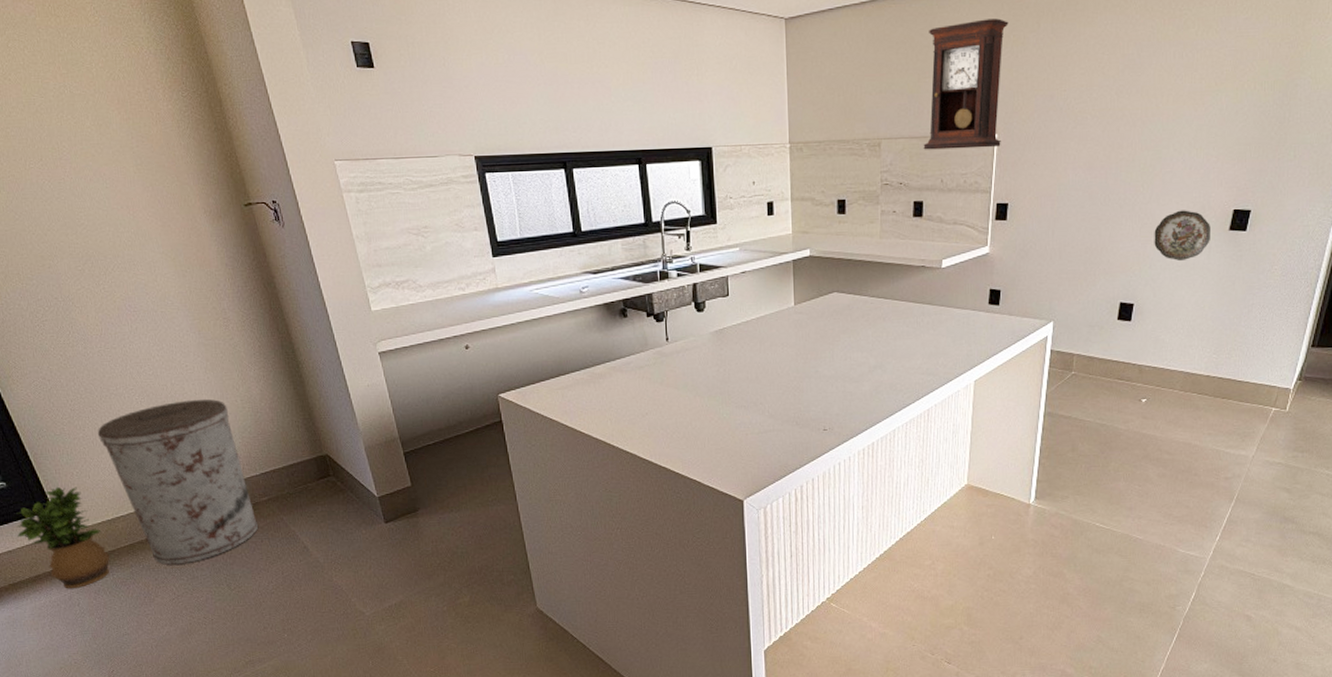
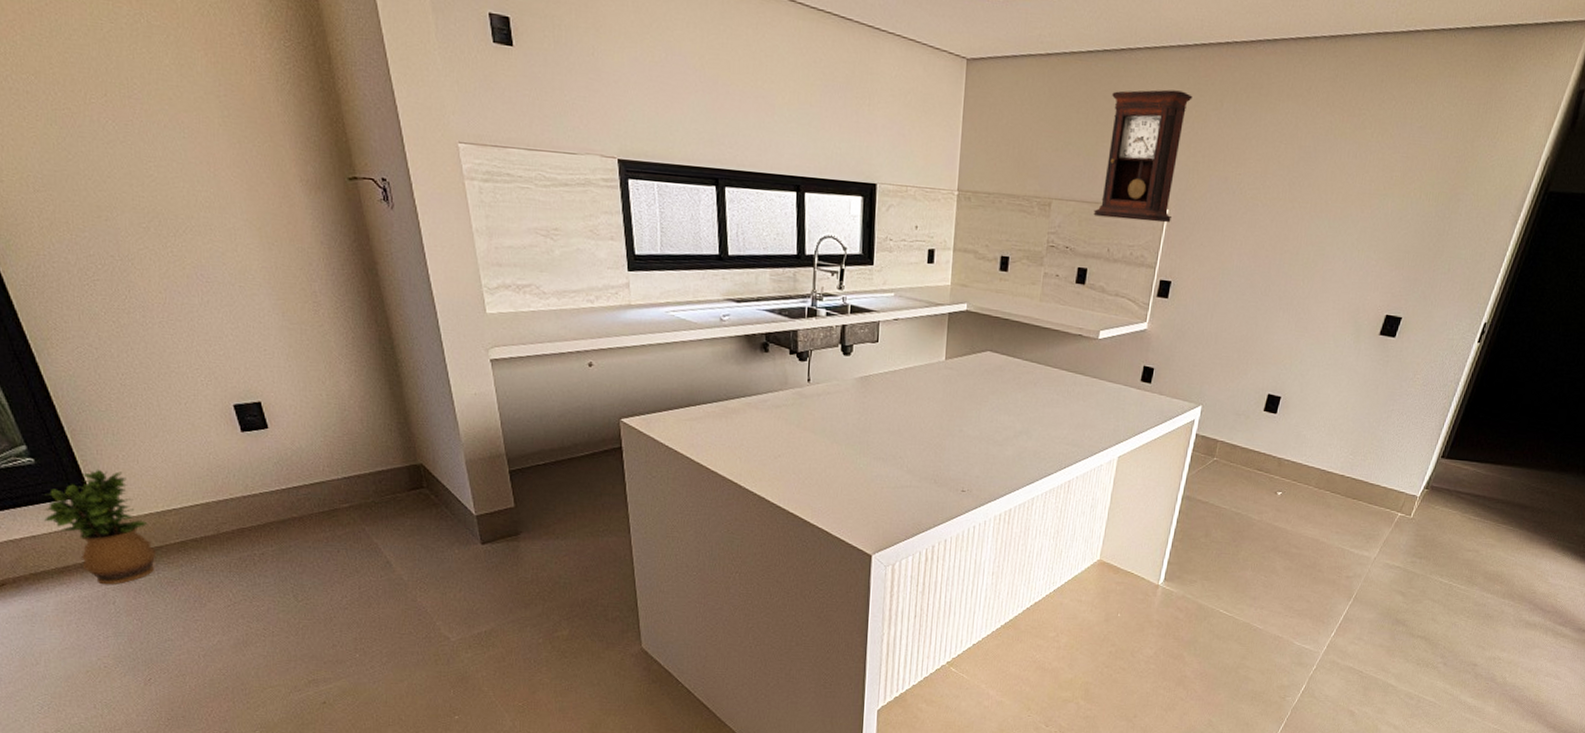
trash can: present [97,399,259,565] -> none [151,388,336,569]
decorative plate: present [1154,210,1210,260] -> none [1307,309,1363,359]

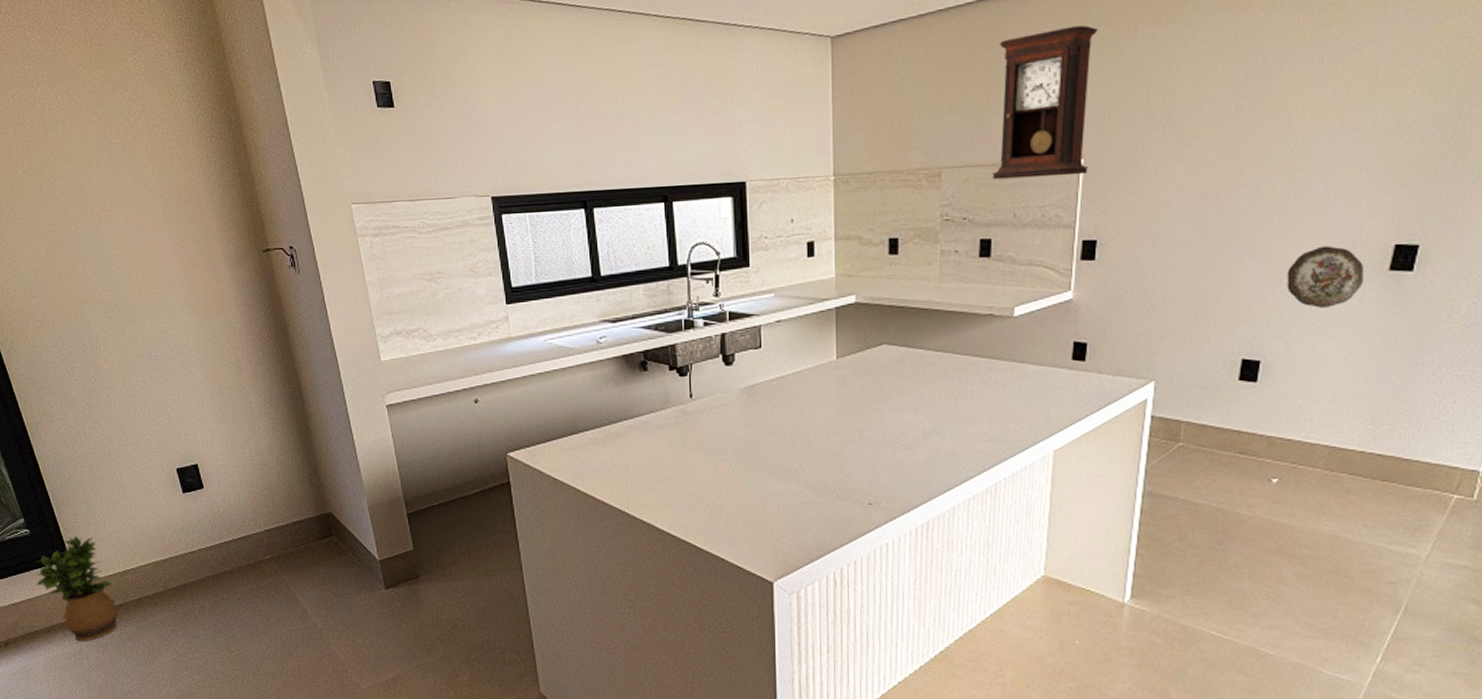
decorative plate: none [1307,309,1363,359] -> present [1287,246,1363,308]

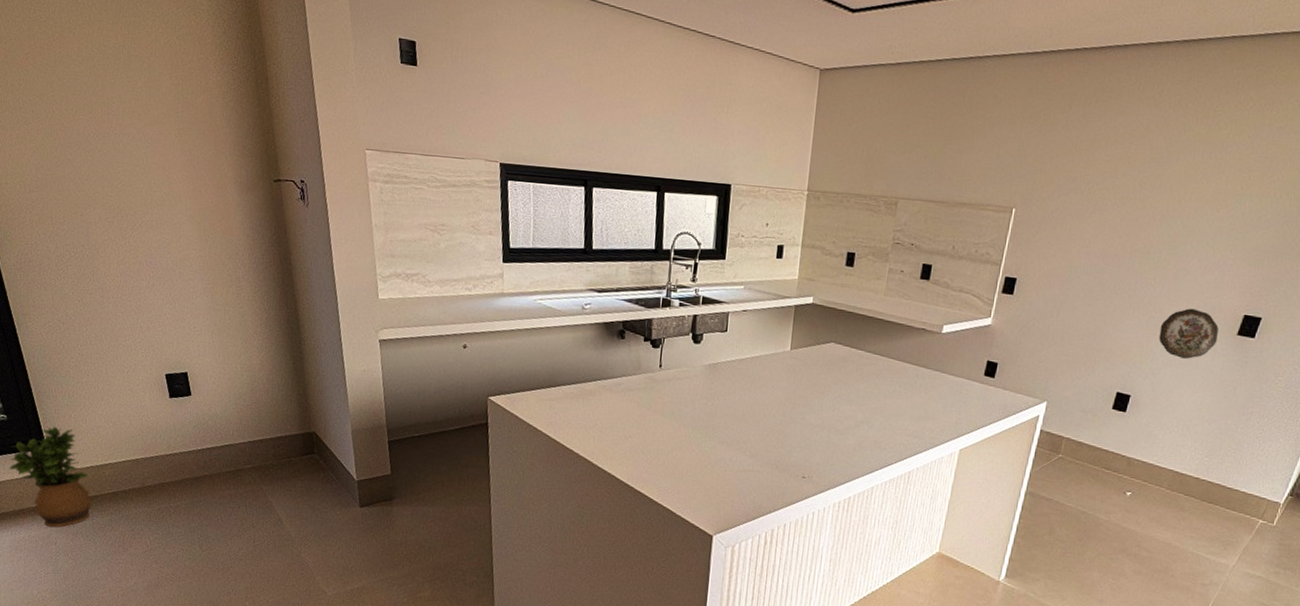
pendulum clock: present [992,25,1098,180] -> none [939,94,1041,222]

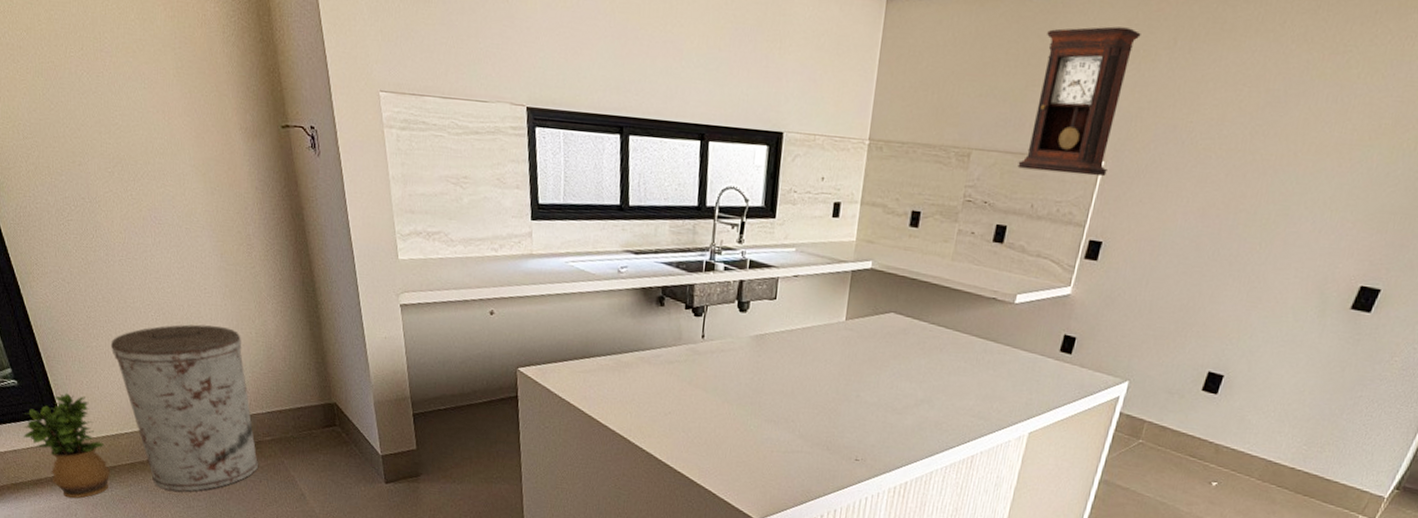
trash can: none [100,360,239,519] -> present [110,324,259,492]
pendulum clock: none [939,94,1041,222] -> present [1017,26,1141,177]
decorative plate: present [1159,308,1219,359] -> none [1260,277,1330,336]

